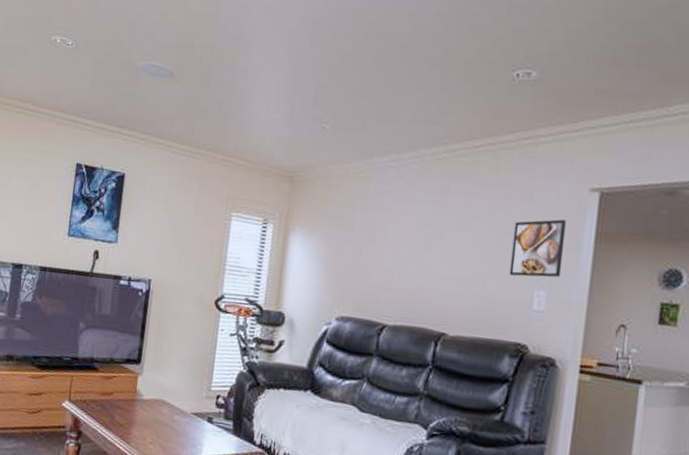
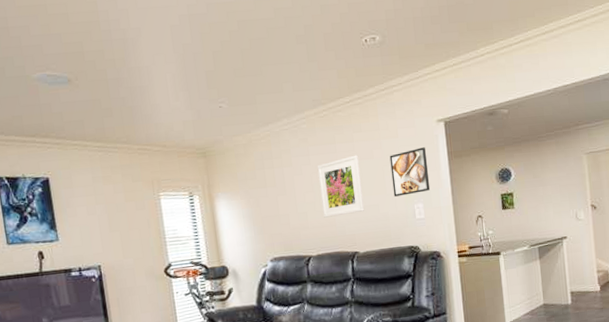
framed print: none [413,213,474,285] -> present [317,155,365,218]

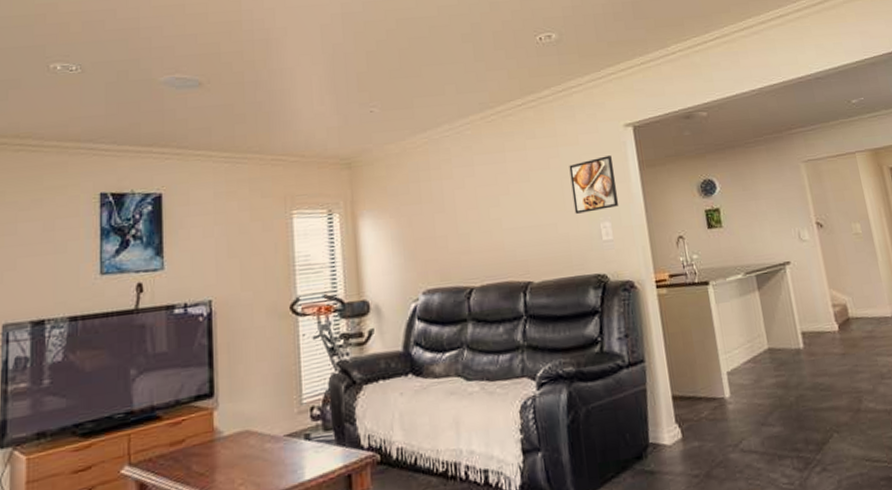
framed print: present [317,155,365,218] -> none [482,165,540,240]

